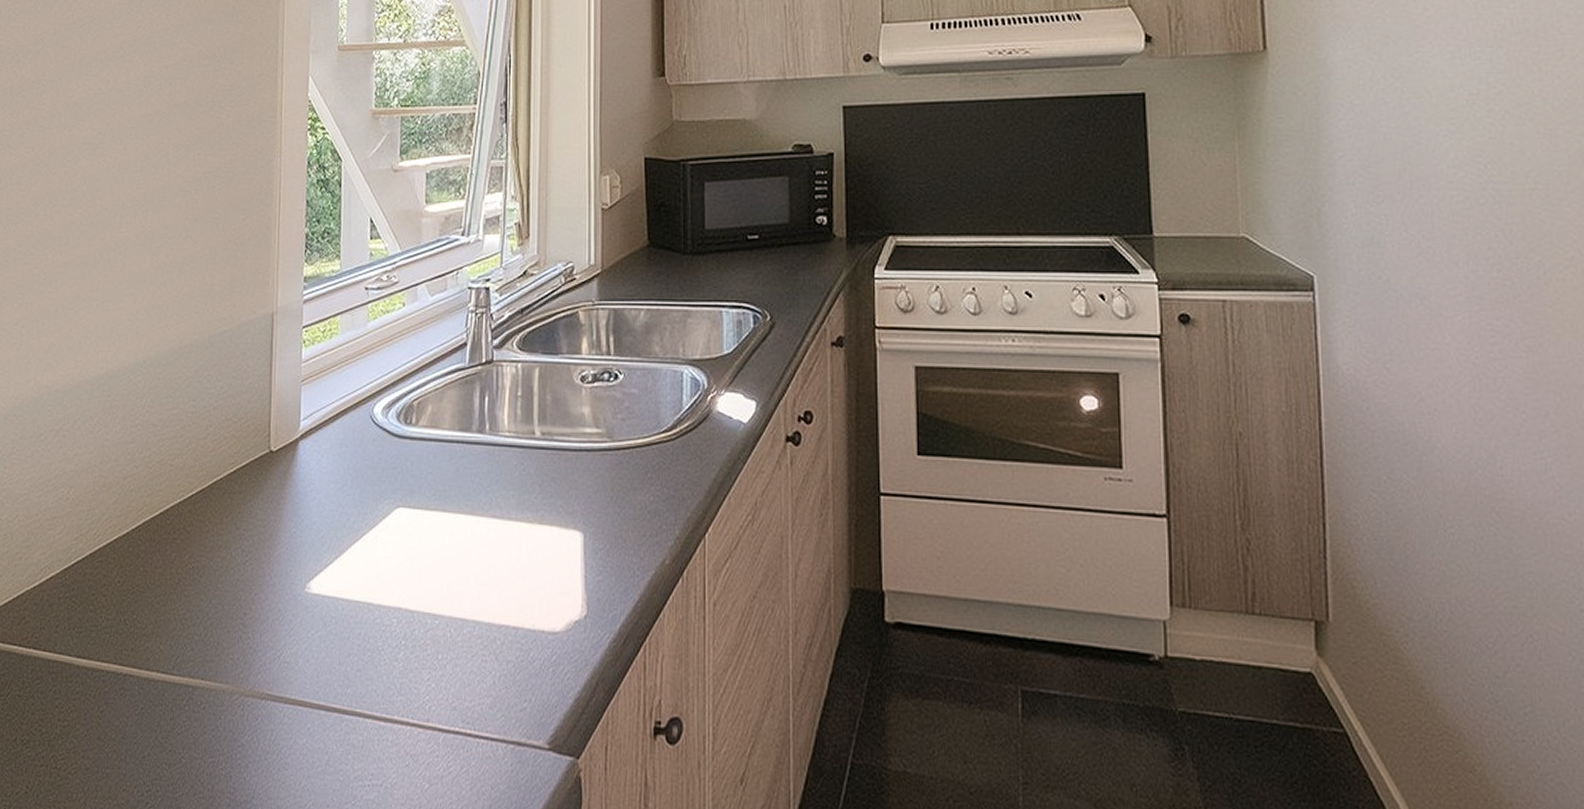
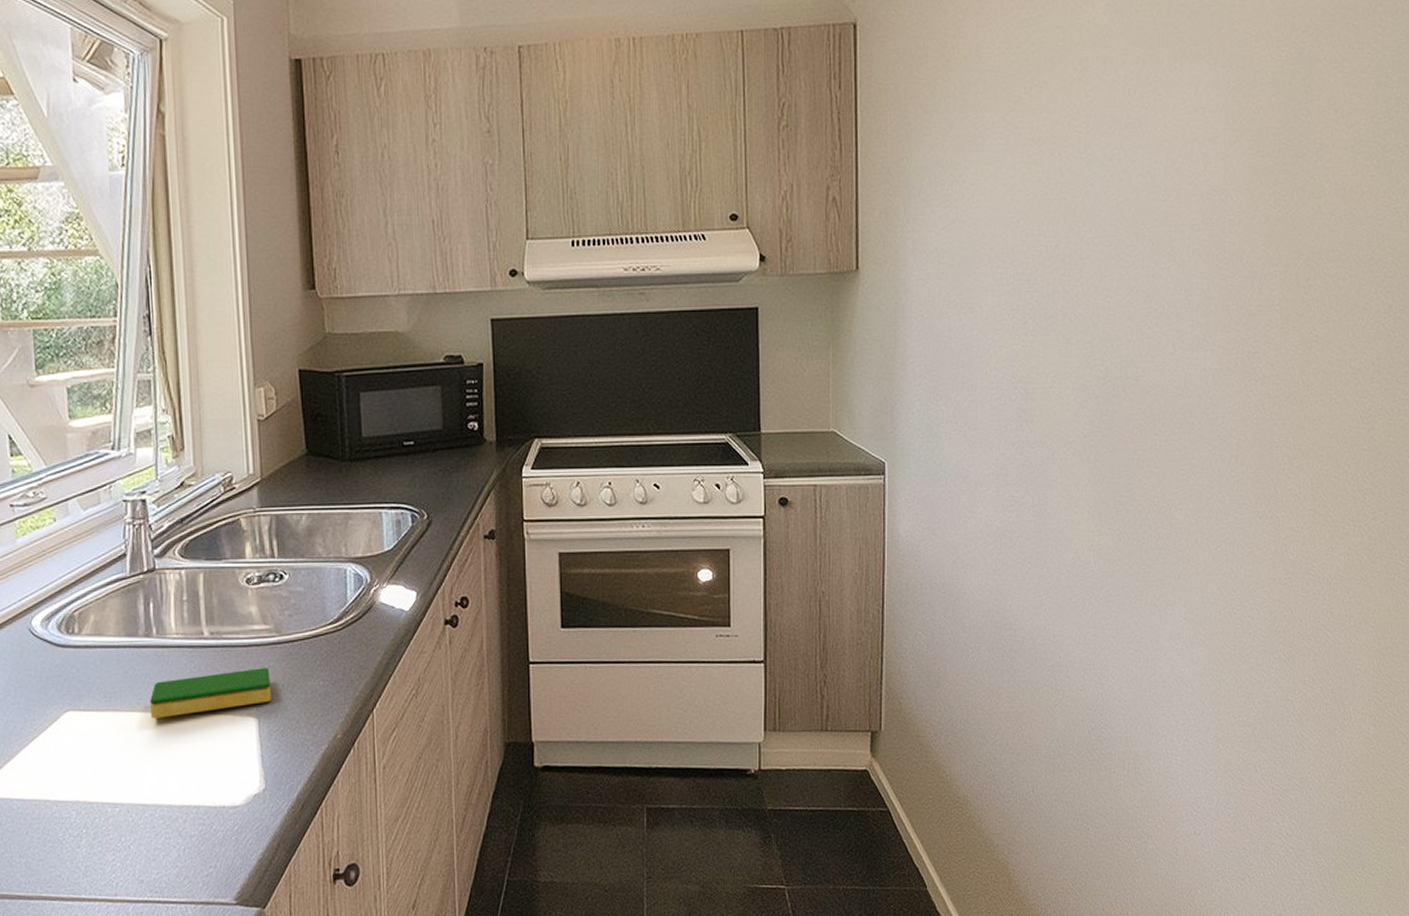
dish sponge: none [478,476,599,524] -> present [150,668,271,719]

